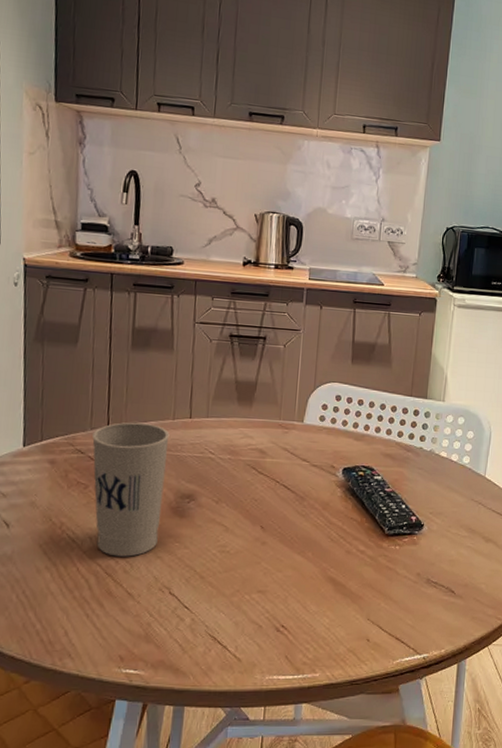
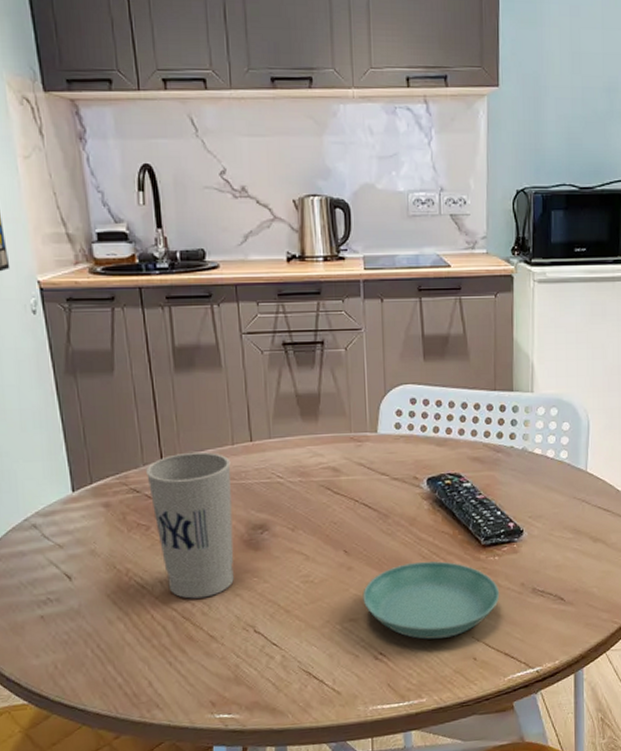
saucer: none [272,543,397,617] -> present [362,561,500,640]

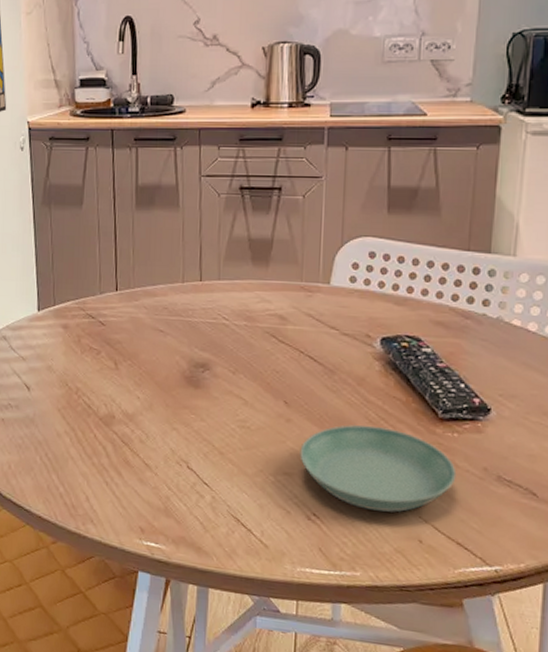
cup: present [146,451,234,599] -> none [102,285,180,427]

